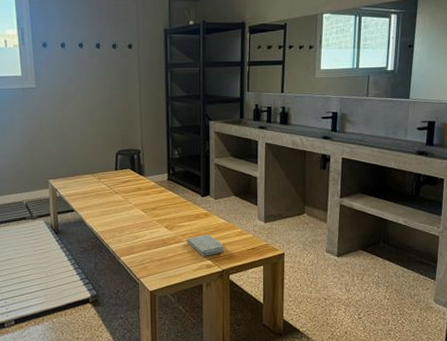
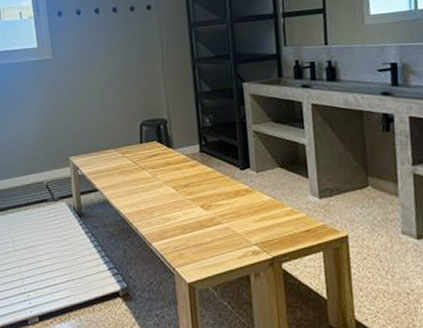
washcloth: present [187,234,225,256] -> none [227,214,274,241]

